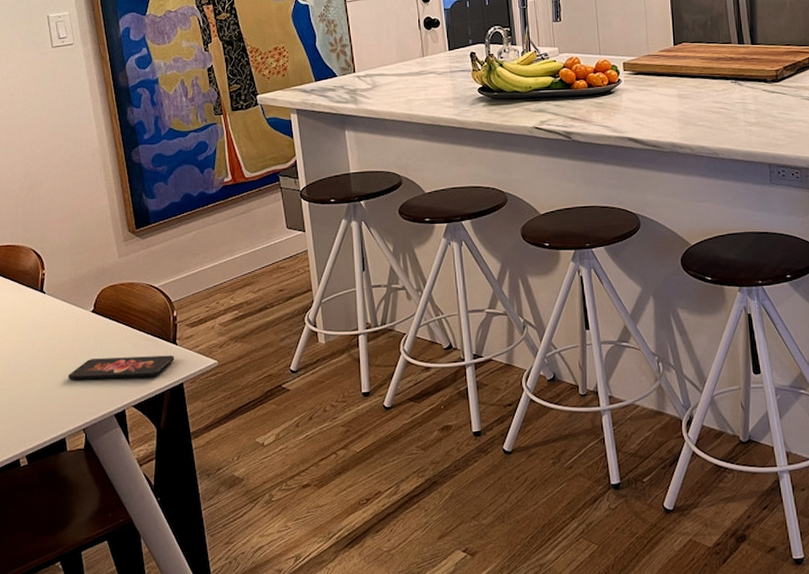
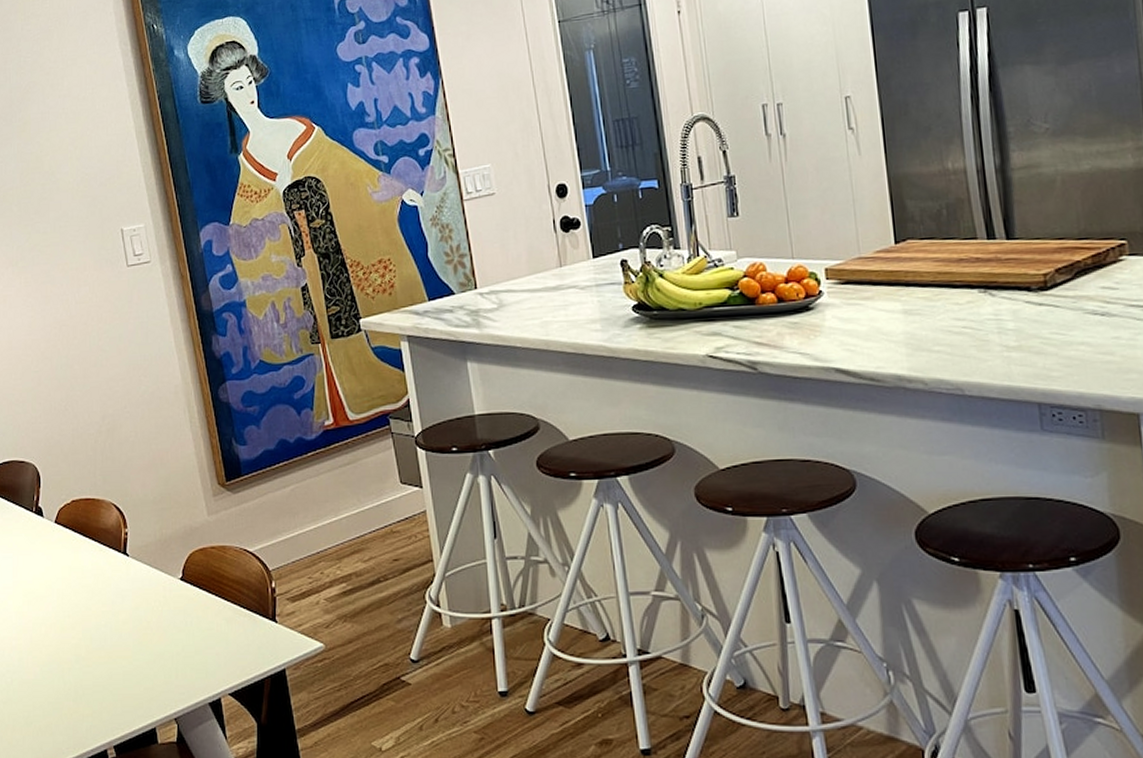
smartphone: present [67,355,175,380] -> none [156,635,275,660]

